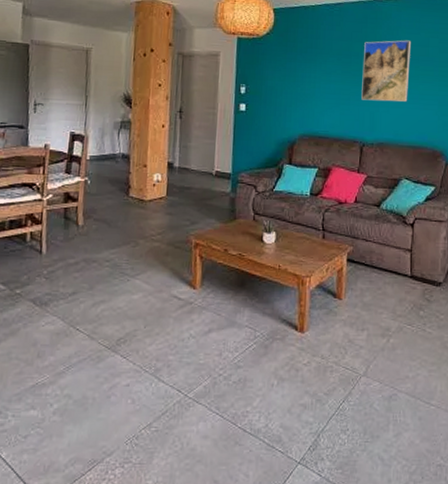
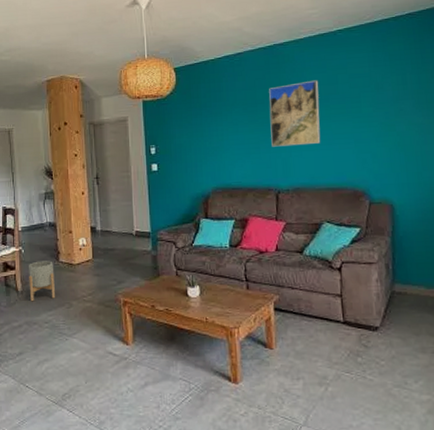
planter: none [91,194,123,238] -> present [29,261,55,302]

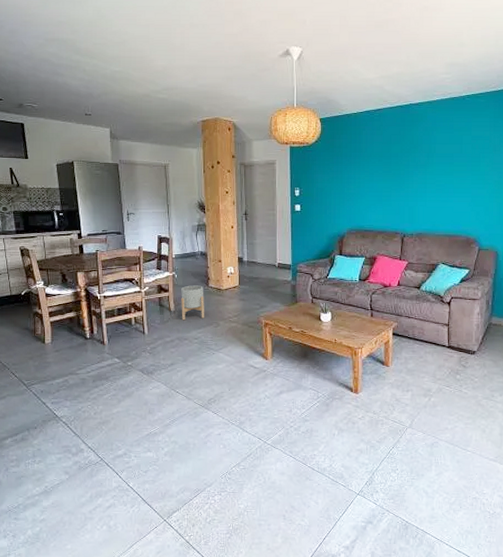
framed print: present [269,80,321,147] -> none [401,139,446,196]

